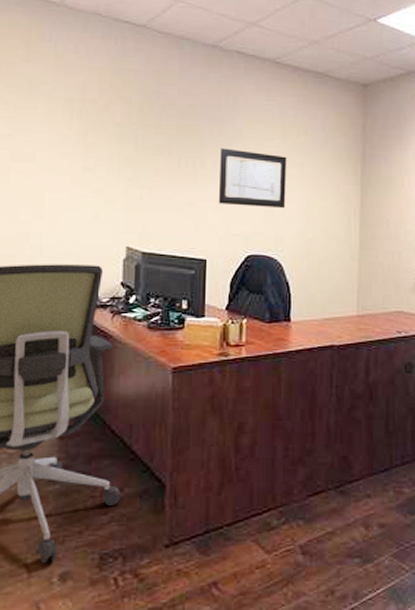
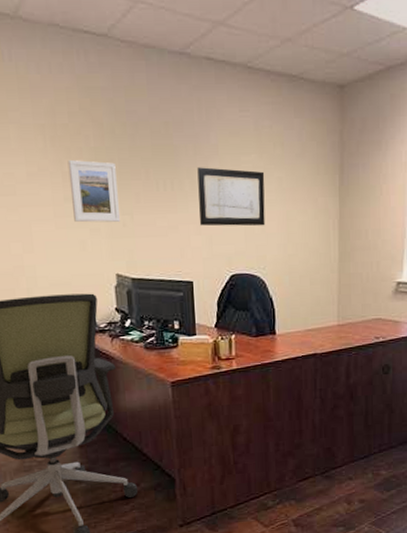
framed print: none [90,133,139,194] -> present [67,160,120,223]

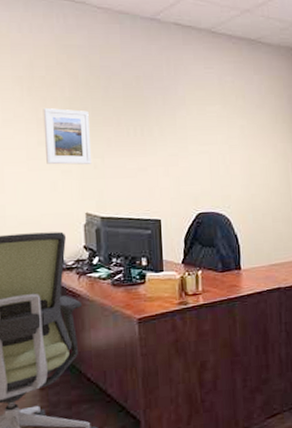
wall art: present [197,167,265,227] -> none [166,116,230,169]

